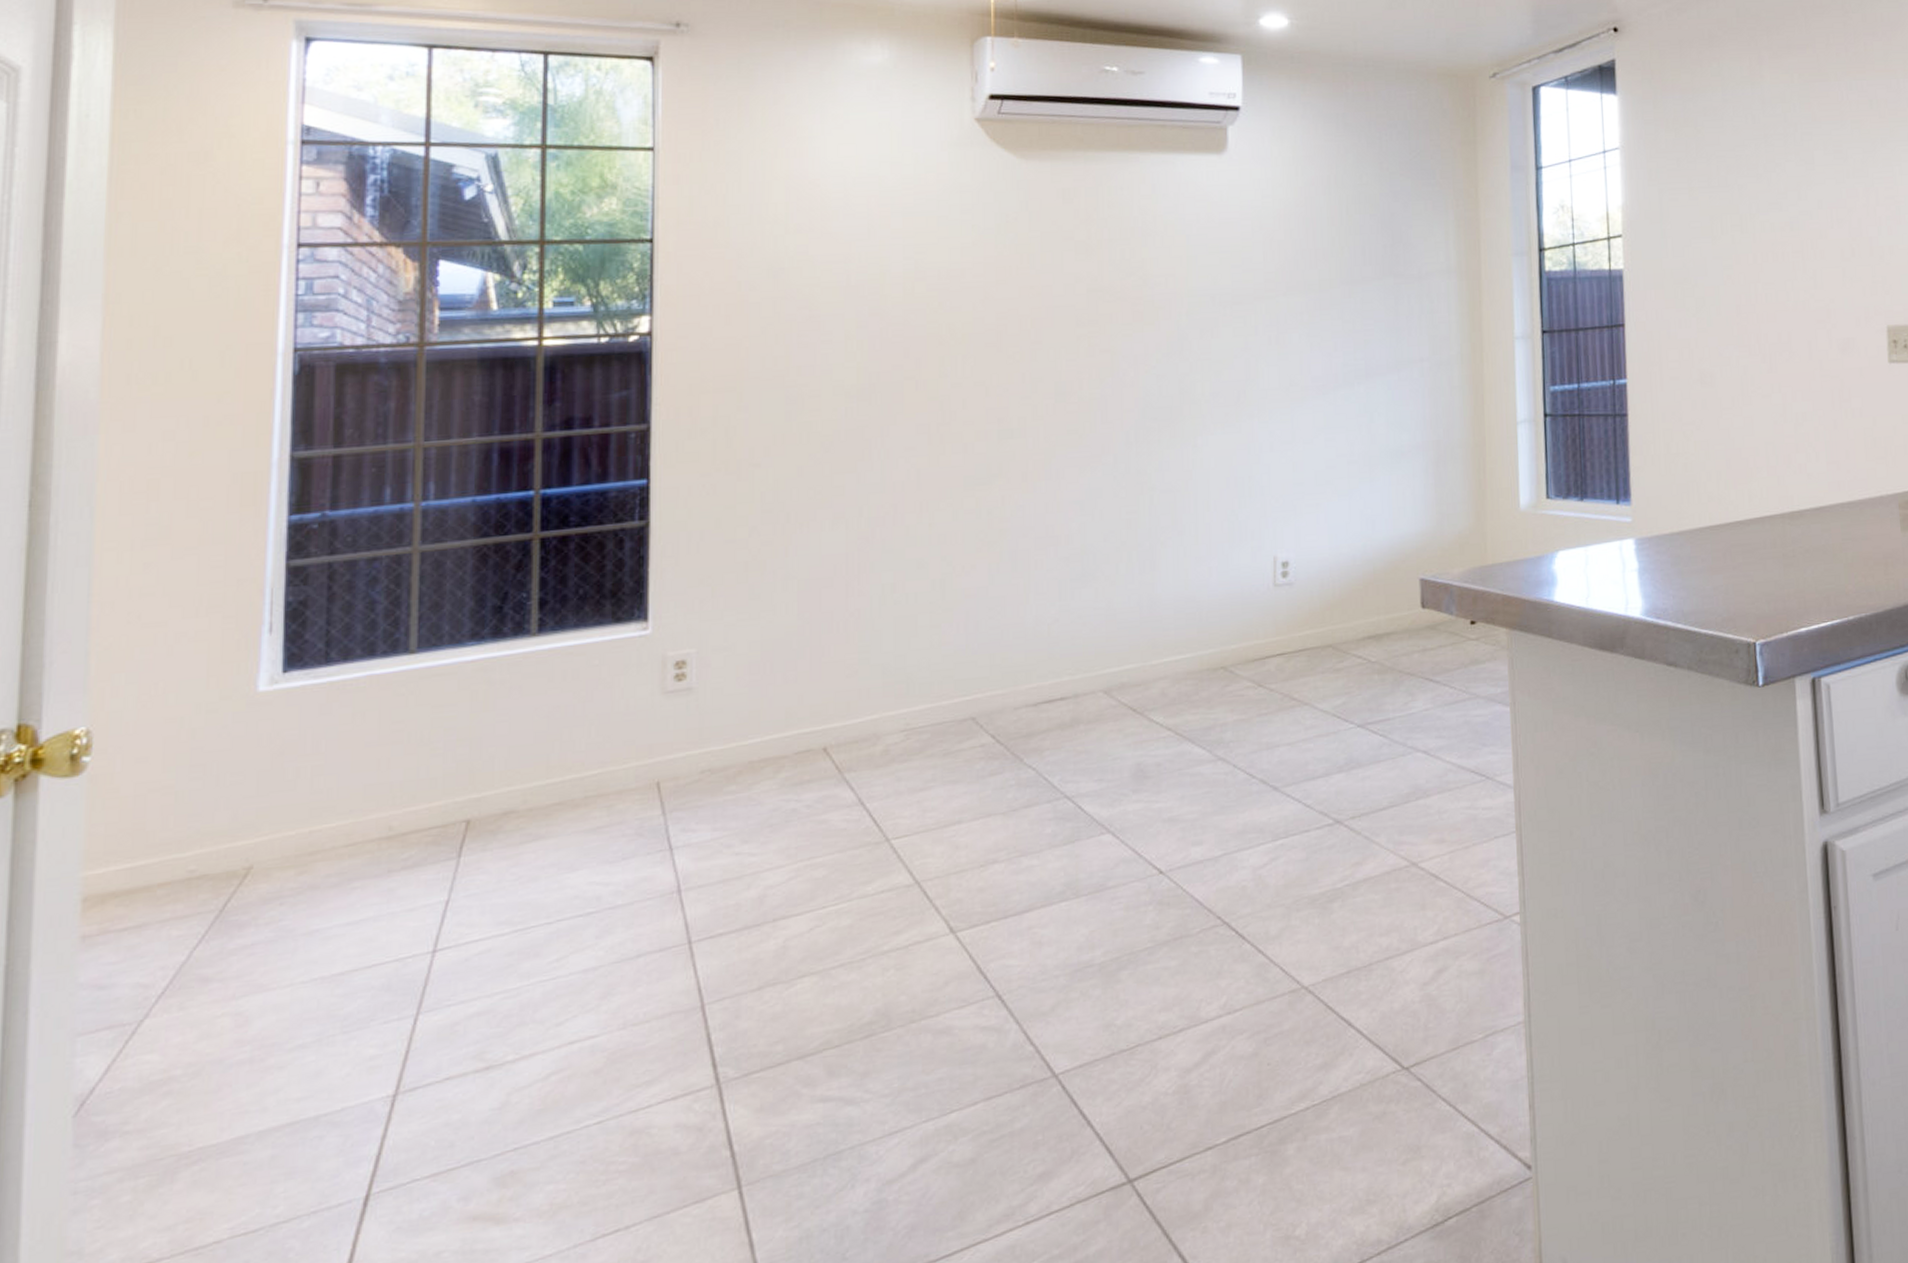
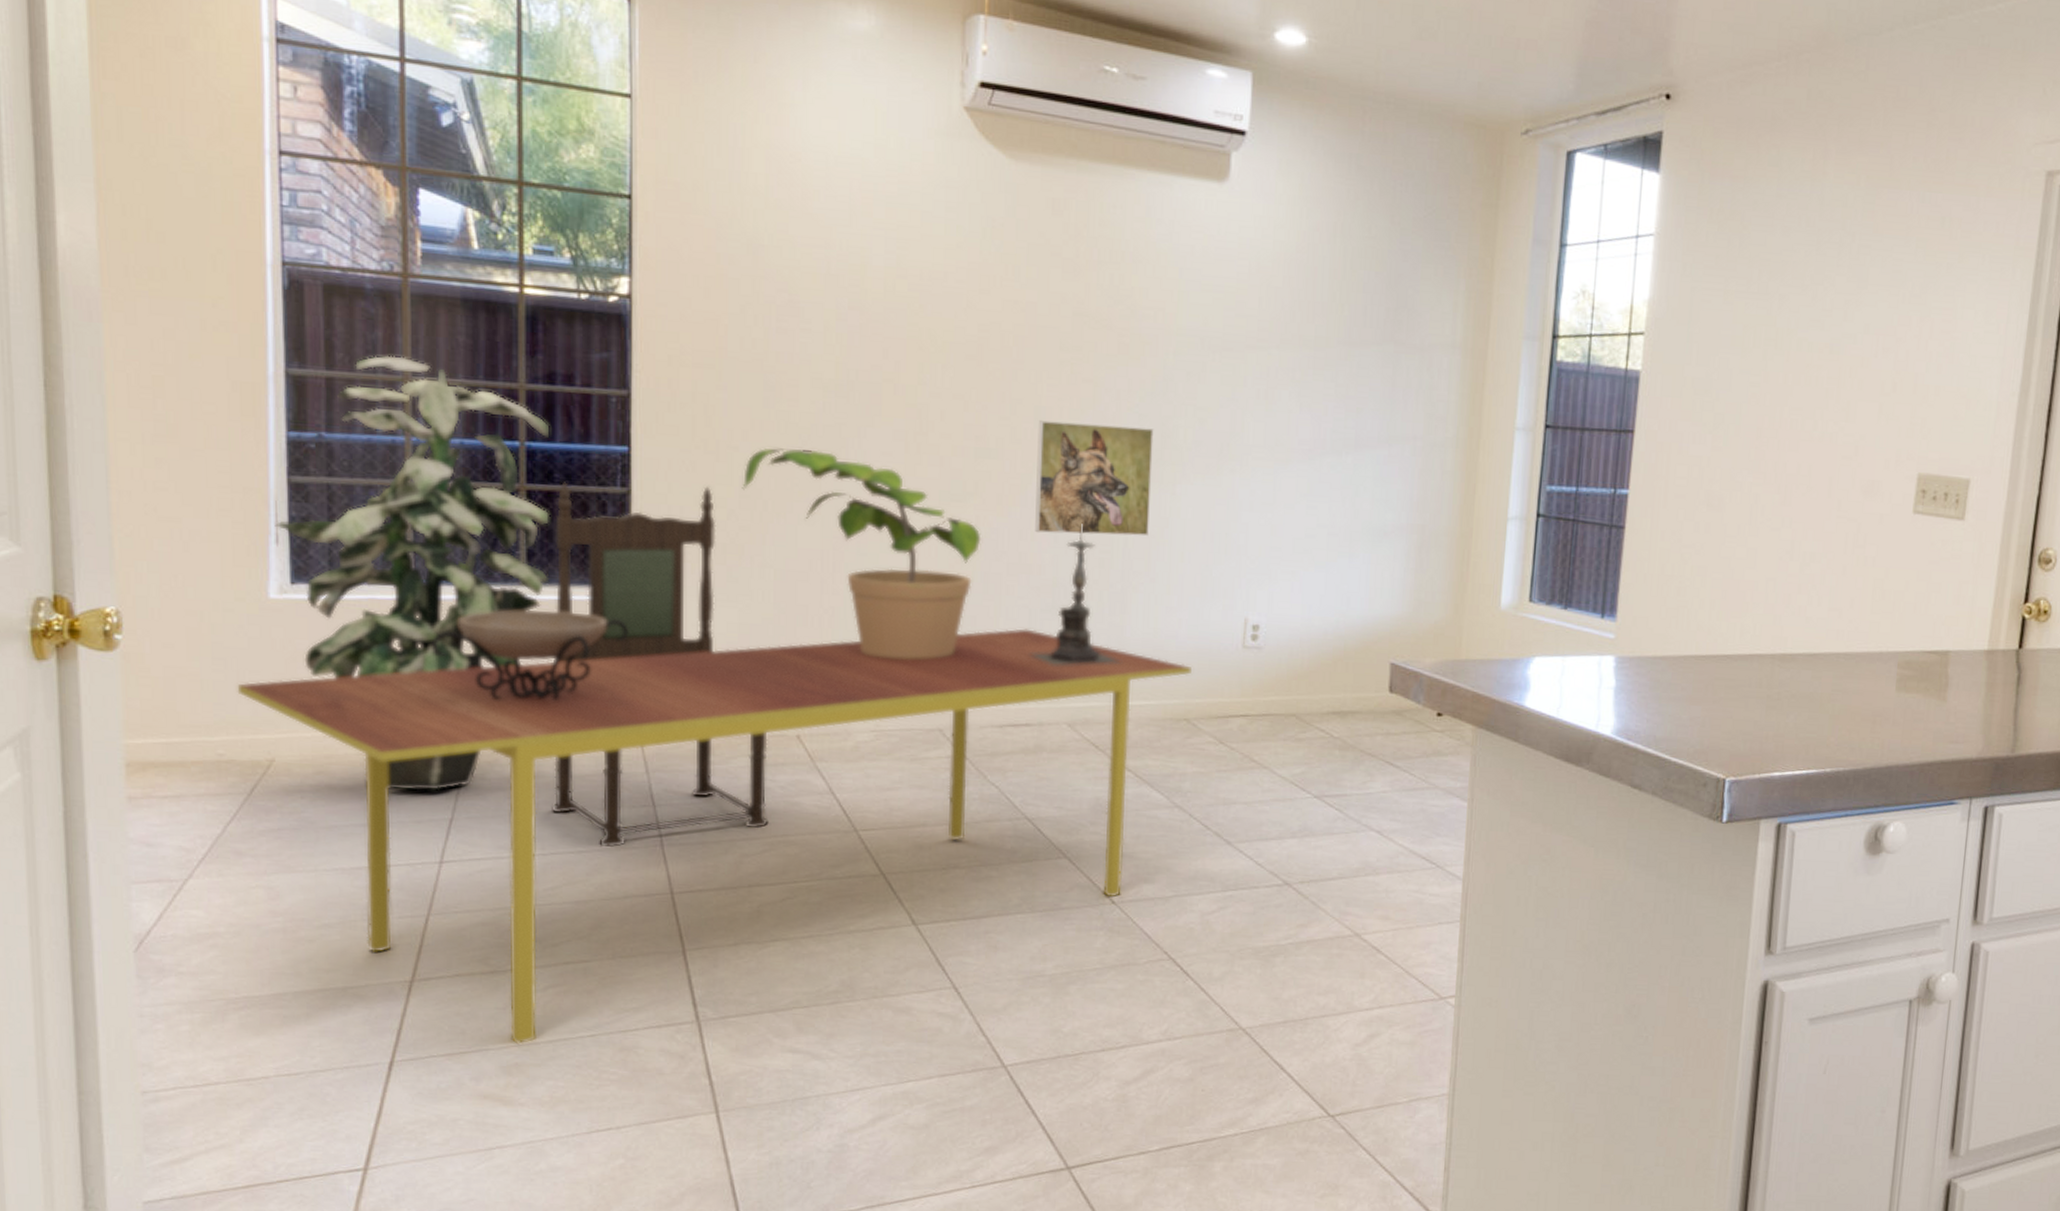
dining table: none [215,600,1225,1148] -> present [237,628,1192,1045]
indoor plant: none [269,423,565,880] -> present [275,355,550,791]
decorative bowl: none [432,653,646,762] -> present [431,608,629,701]
dining chair: none [559,507,794,904] -> present [552,482,769,848]
potted plant: none [764,454,1008,654] -> present [742,448,982,660]
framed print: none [1059,387,1174,504] -> present [1035,420,1154,537]
candle holder: none [1060,488,1155,635] -> present [1029,524,1122,667]

